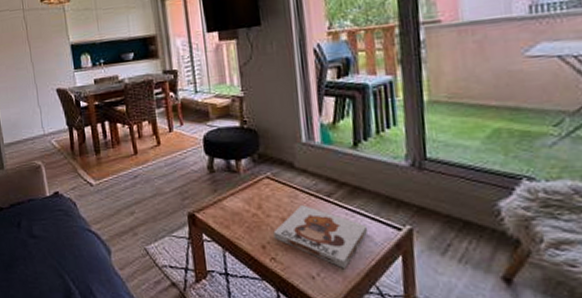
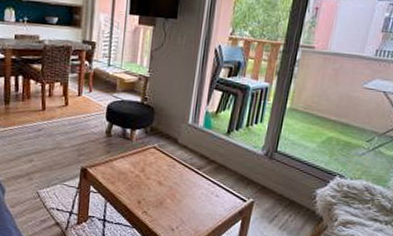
board game: present [273,205,369,269] -> none [149,173,223,226]

